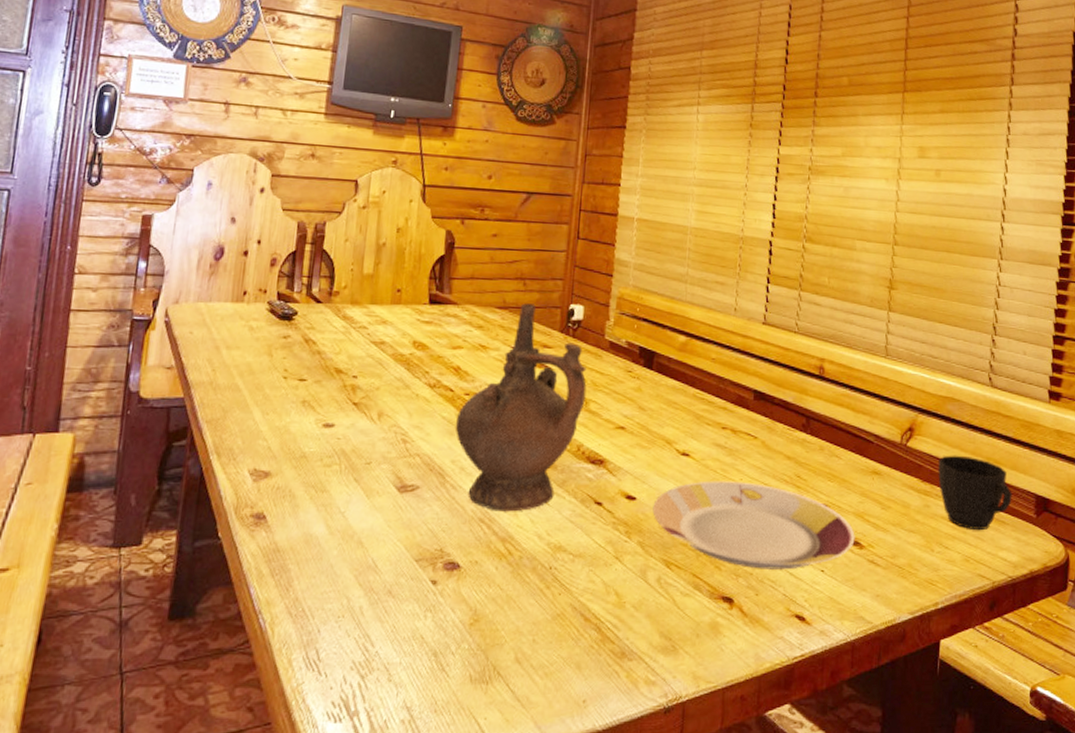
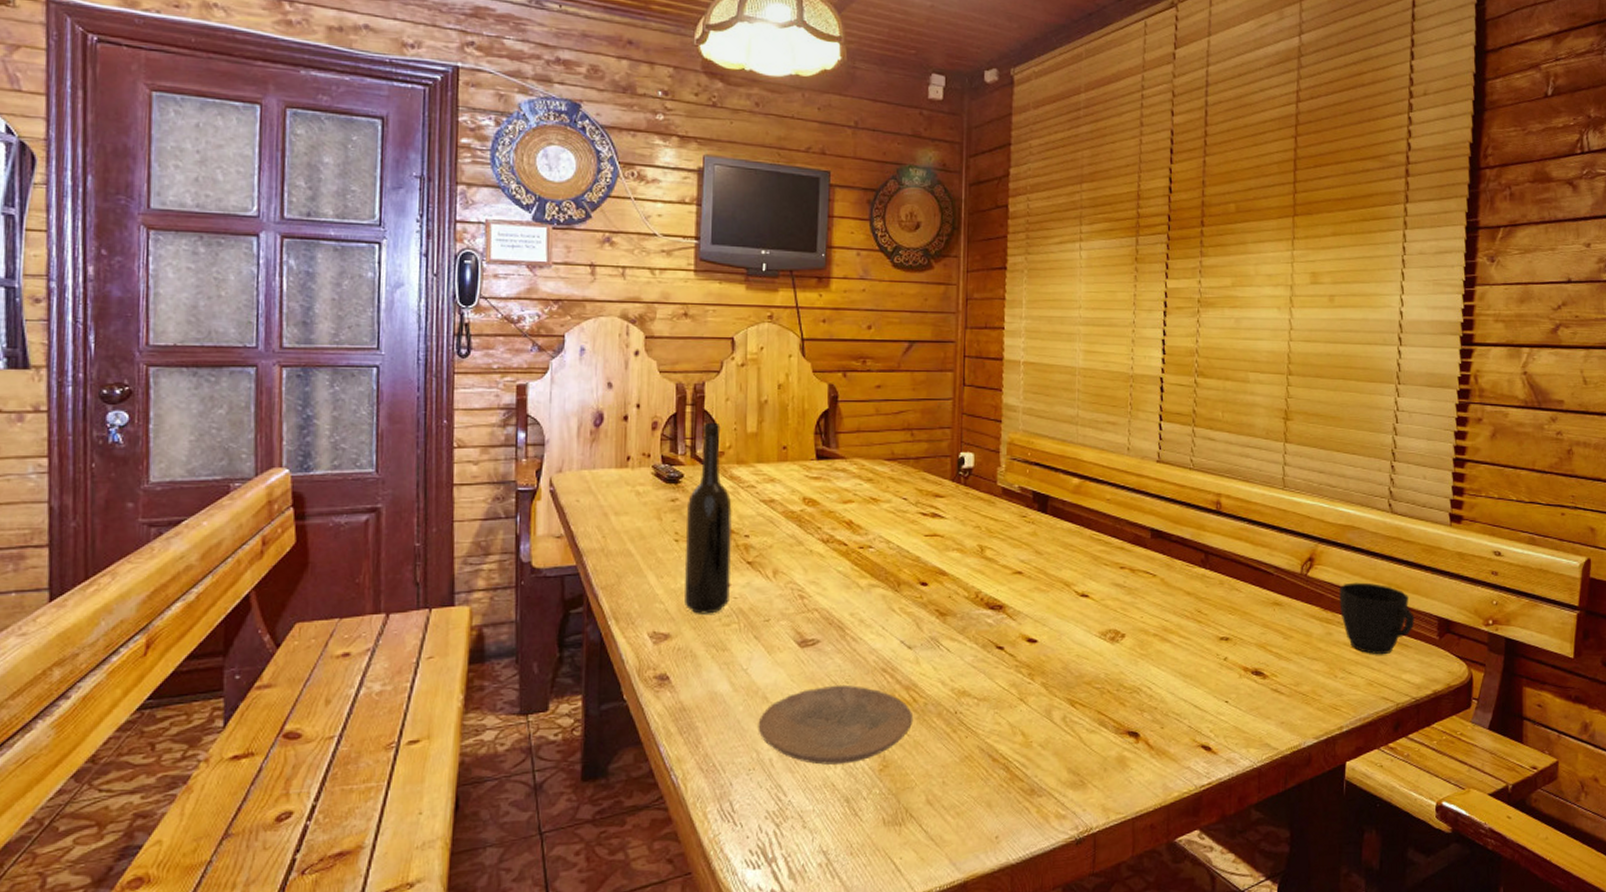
bottle: none [287,261,343,454] -> present [685,422,733,614]
plate: none [350,533,508,616] -> present [758,684,914,765]
ceremonial vessel: present [455,303,587,512] -> none [851,454,981,661]
plate: present [652,481,855,570] -> none [1054,619,1258,703]

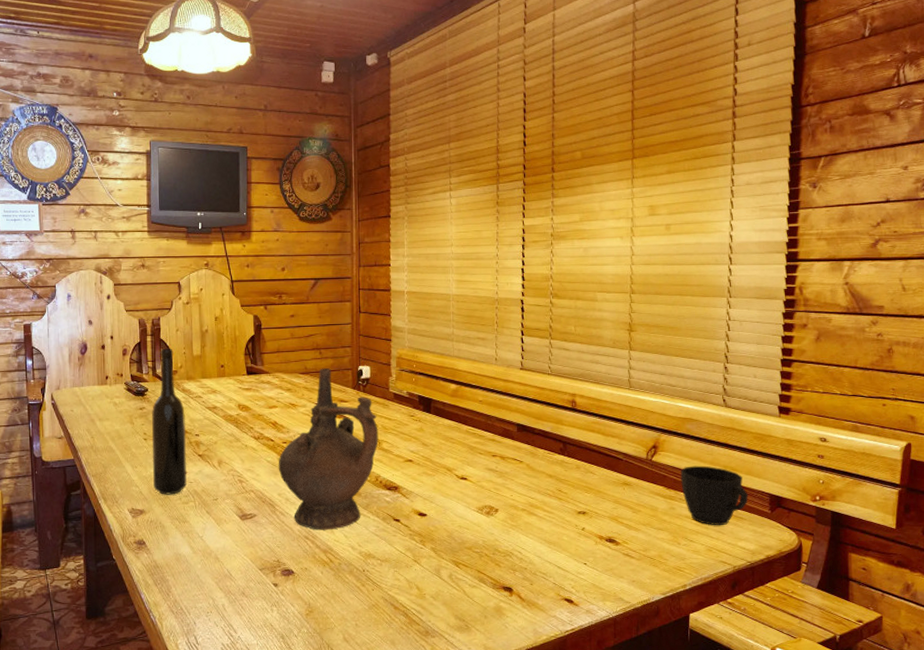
plate: present [758,684,914,765] -> none [212,548,331,610]
ceremonial vessel: none [851,454,981,661] -> present [278,368,379,530]

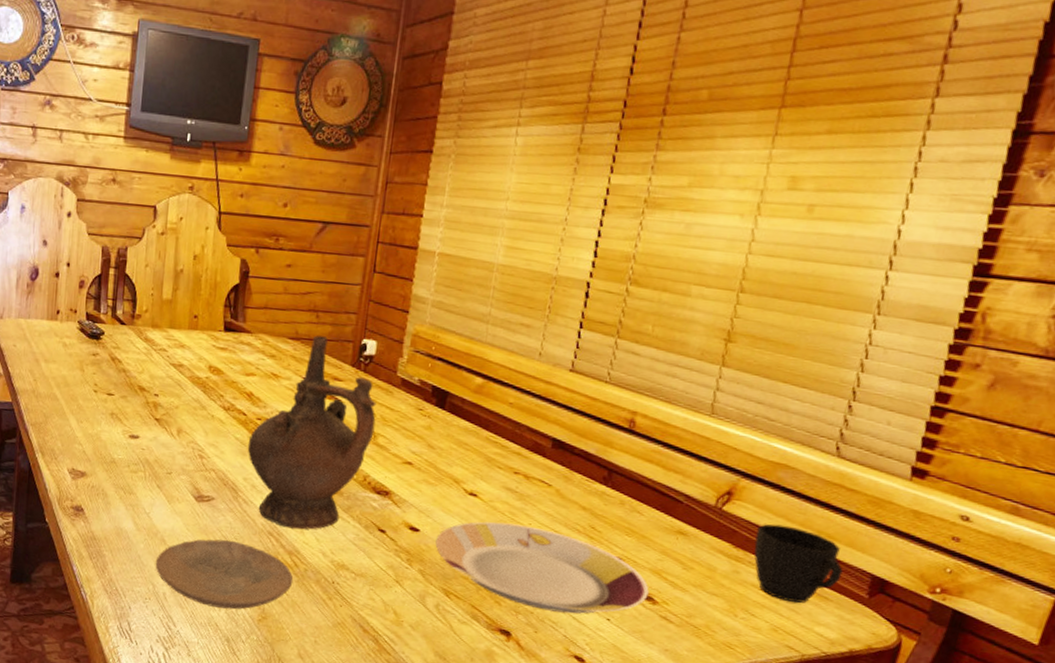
bottle: present [151,348,188,495] -> none [99,285,145,460]
plate: none [212,548,331,610] -> present [155,539,294,610]
plate: none [441,497,611,565] -> present [435,522,649,614]

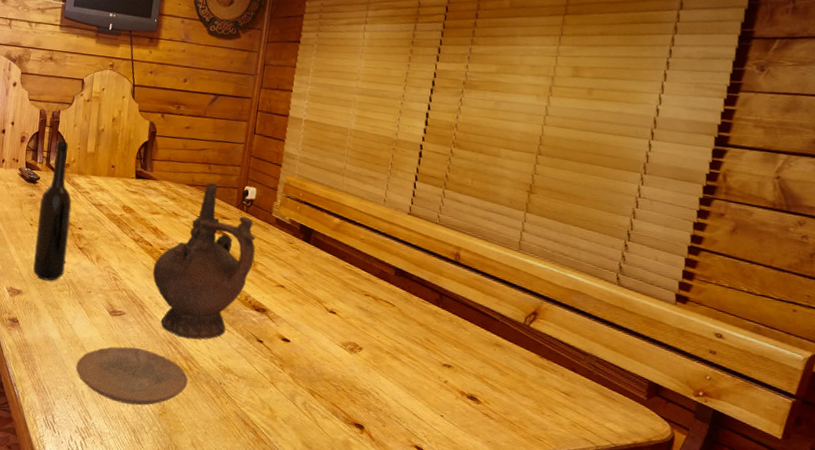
bottle: none [99,285,145,460] -> present [33,141,72,281]
plate: present [435,522,649,614] -> none [303,334,474,411]
cup: present [753,524,843,604] -> none [555,338,626,404]

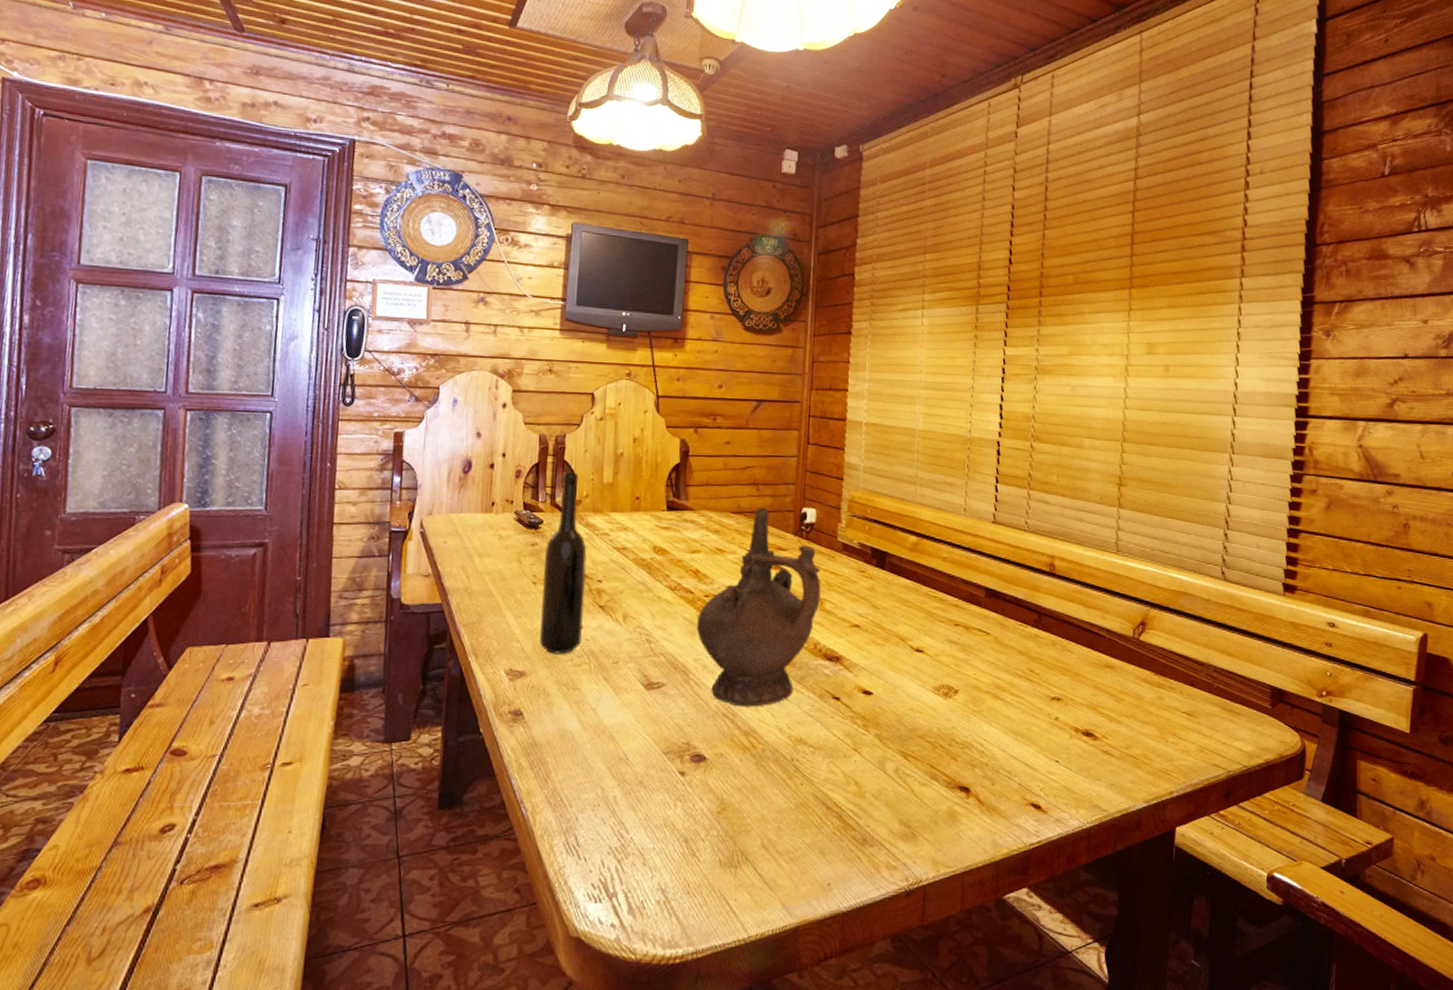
plate: present [75,346,188,406] -> none [603,727,752,805]

